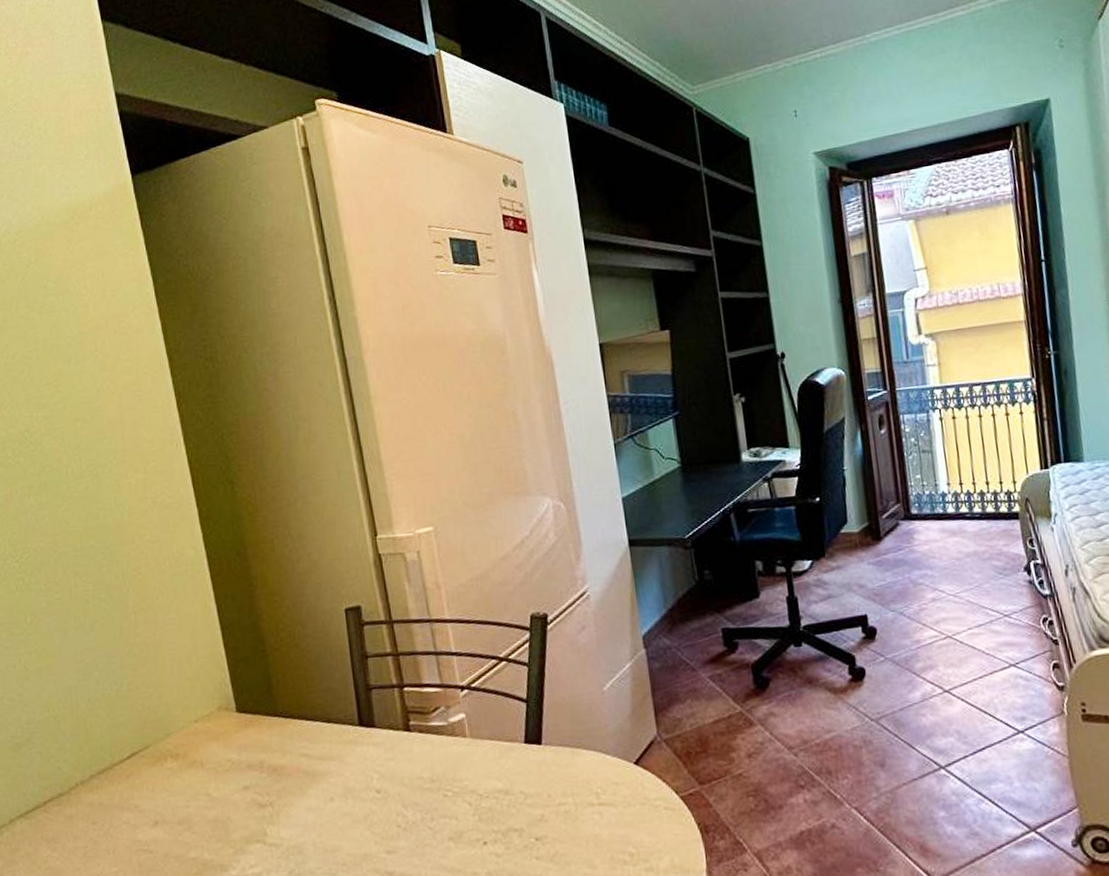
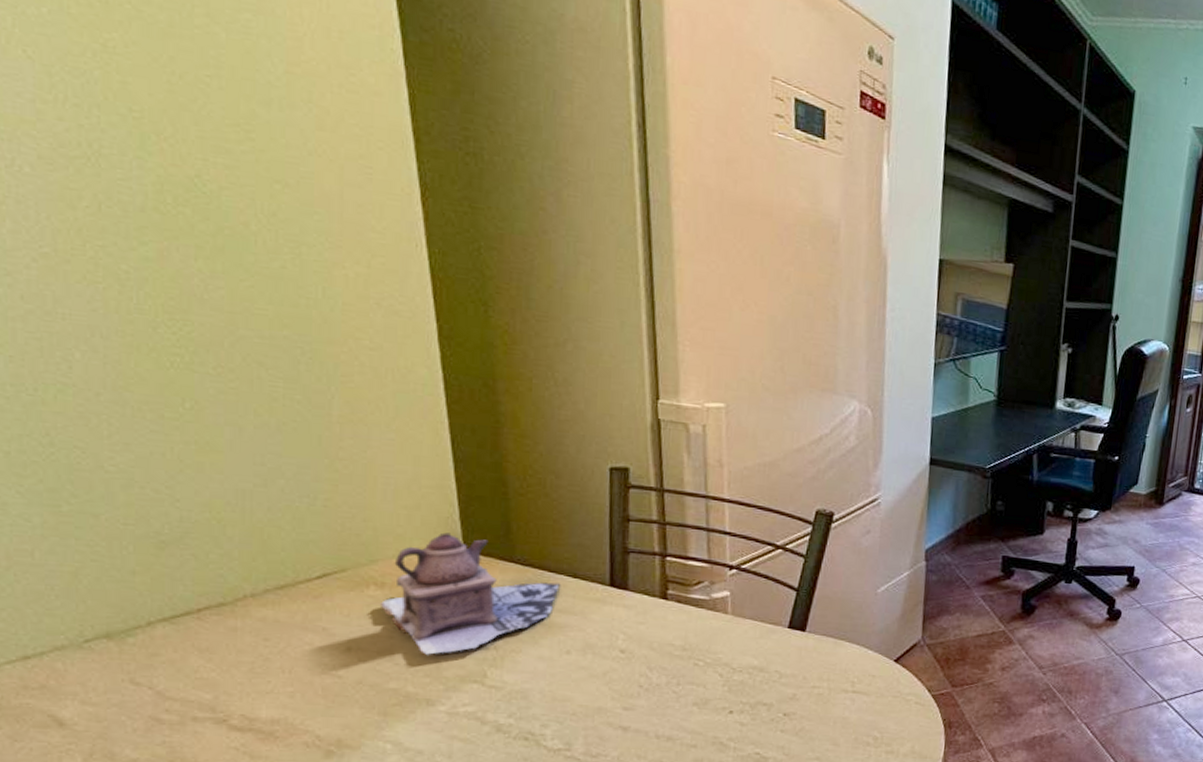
teapot: none [176,697,317,821] -> present [379,532,560,656]

